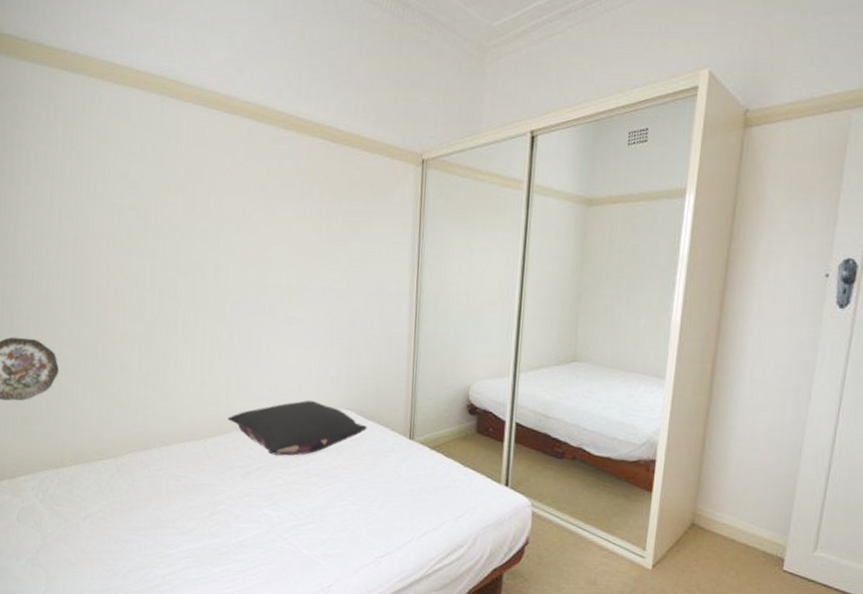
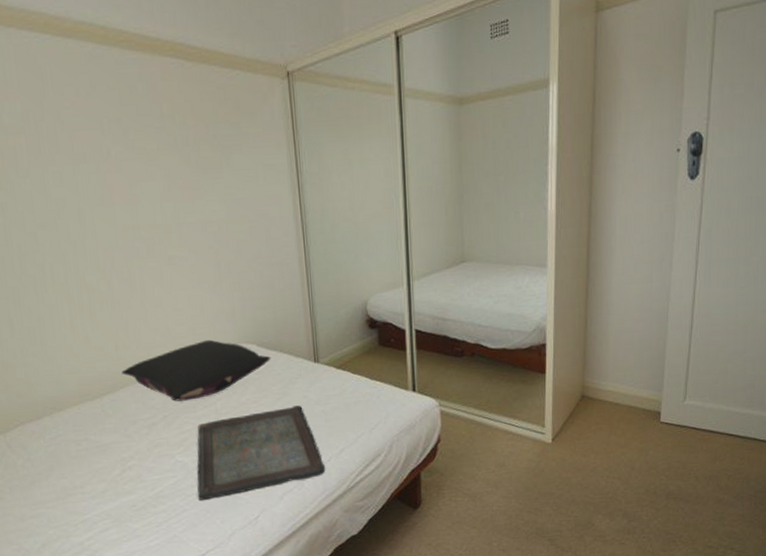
serving tray: none [276,479,406,558] -> present [197,405,326,500]

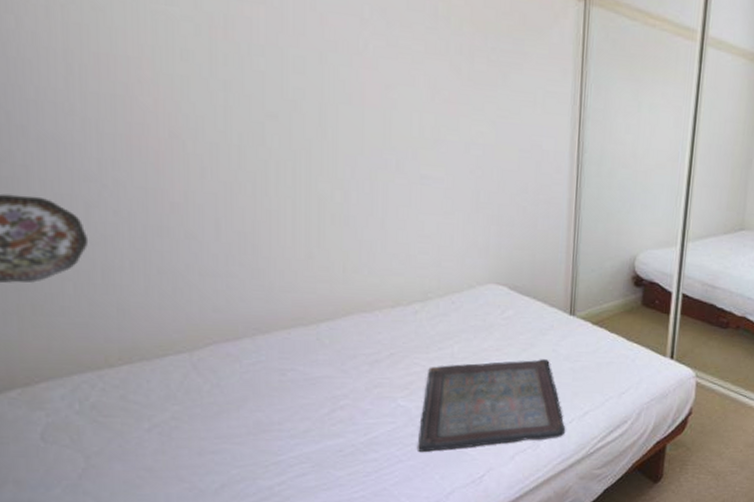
pillow: present [121,339,271,401] -> none [347,274,523,339]

